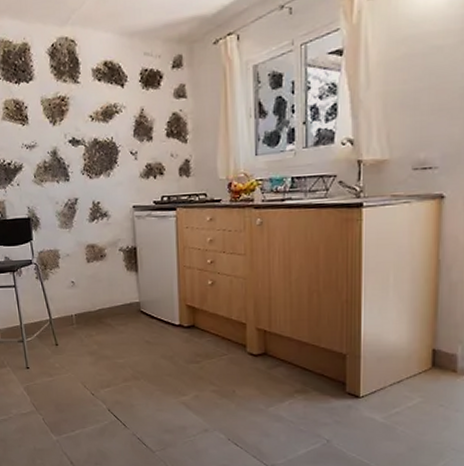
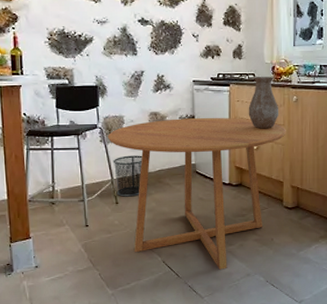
dining table: none [44,247,248,423] -> present [108,118,286,270]
waste bin: none [50,293,81,338] -> present [113,155,143,197]
pitcher: none [199,196,239,260] -> present [248,77,279,129]

